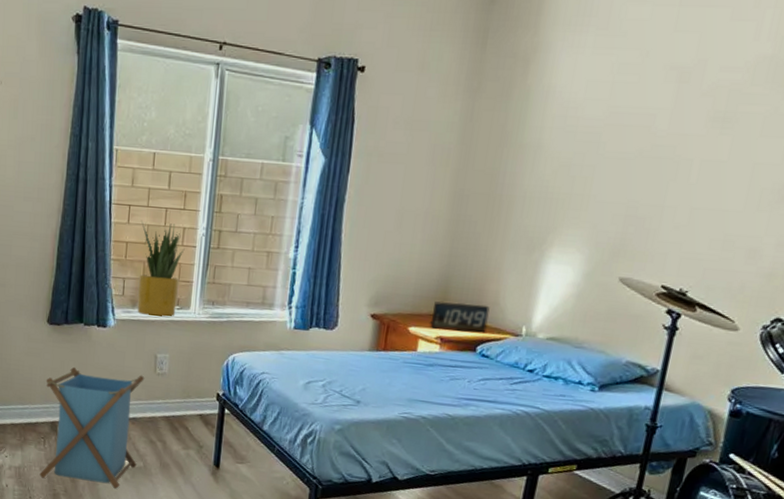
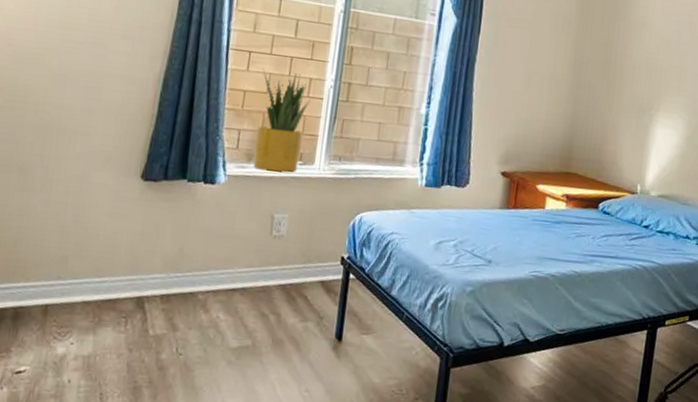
laundry basket: present [39,366,145,489] -> none [116,230,259,374]
alarm clock: present [430,301,490,333] -> none [556,160,609,190]

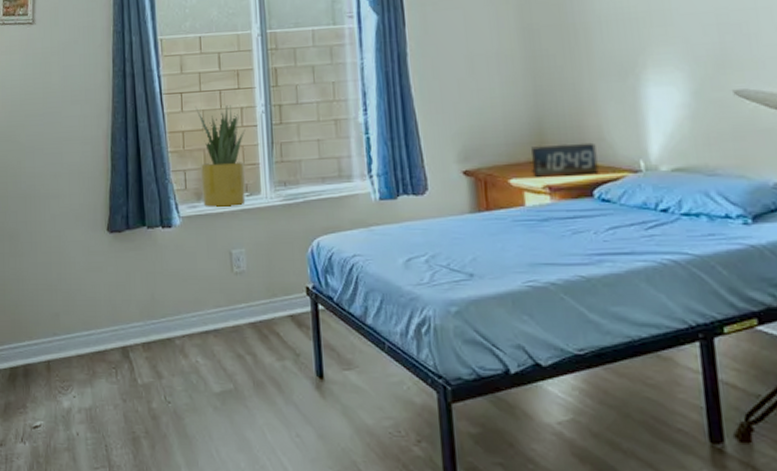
alarm clock: none [556,160,609,190] -> present [531,142,599,178]

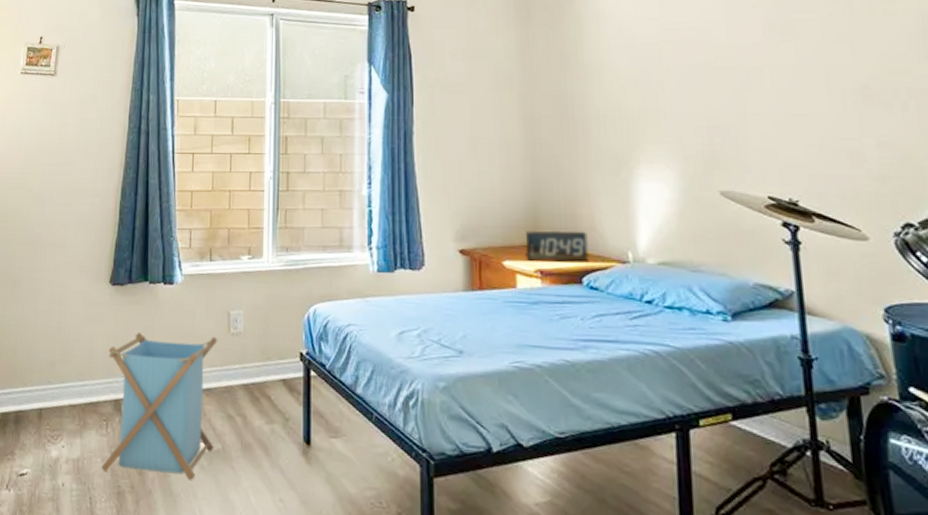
laundry basket: none [111,277,226,422] -> present [101,332,218,480]
planter: present [196,105,246,208] -> none [205,168,253,269]

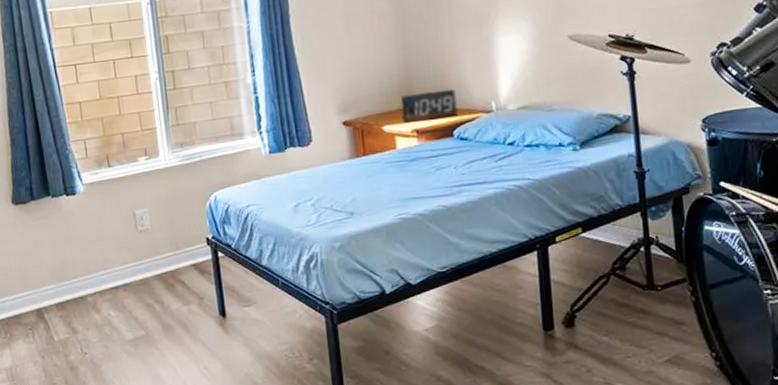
laundry basket: present [101,332,218,480] -> none [22,236,138,374]

